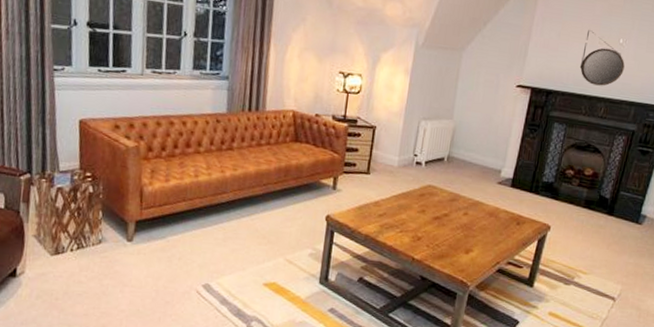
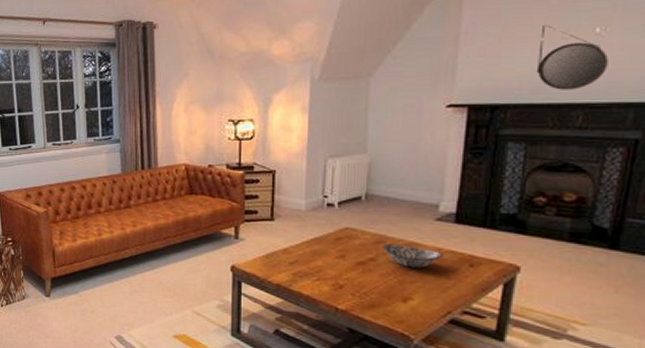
decorative bowl: none [456,201,499,224] -> present [383,243,442,268]

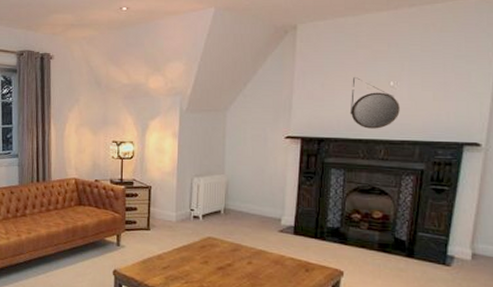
decorative bowl: present [383,243,442,268] -> none [238,251,284,272]

